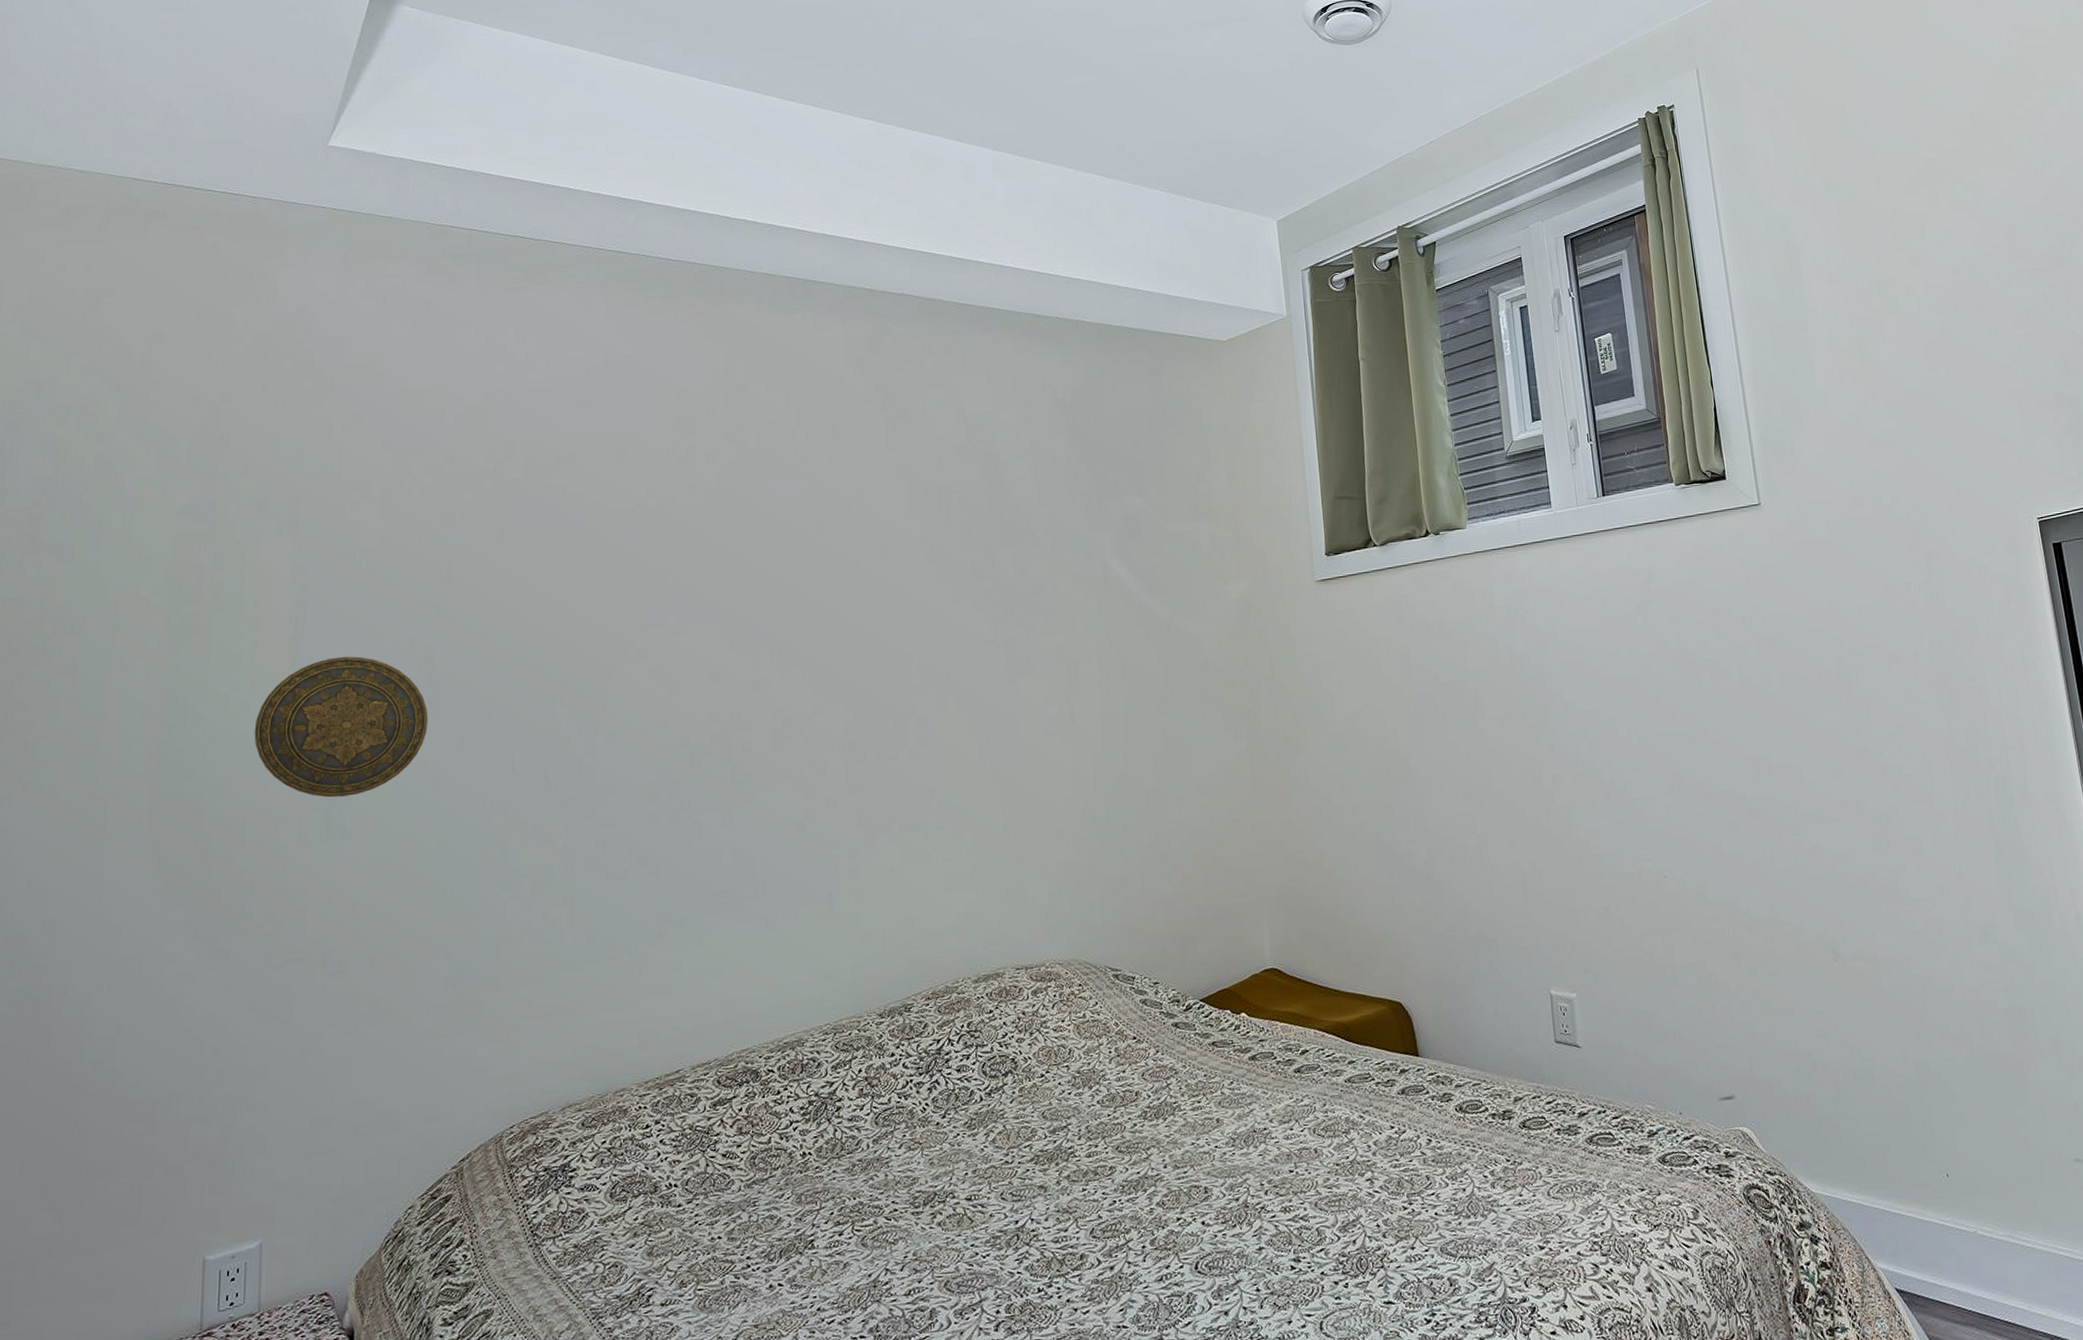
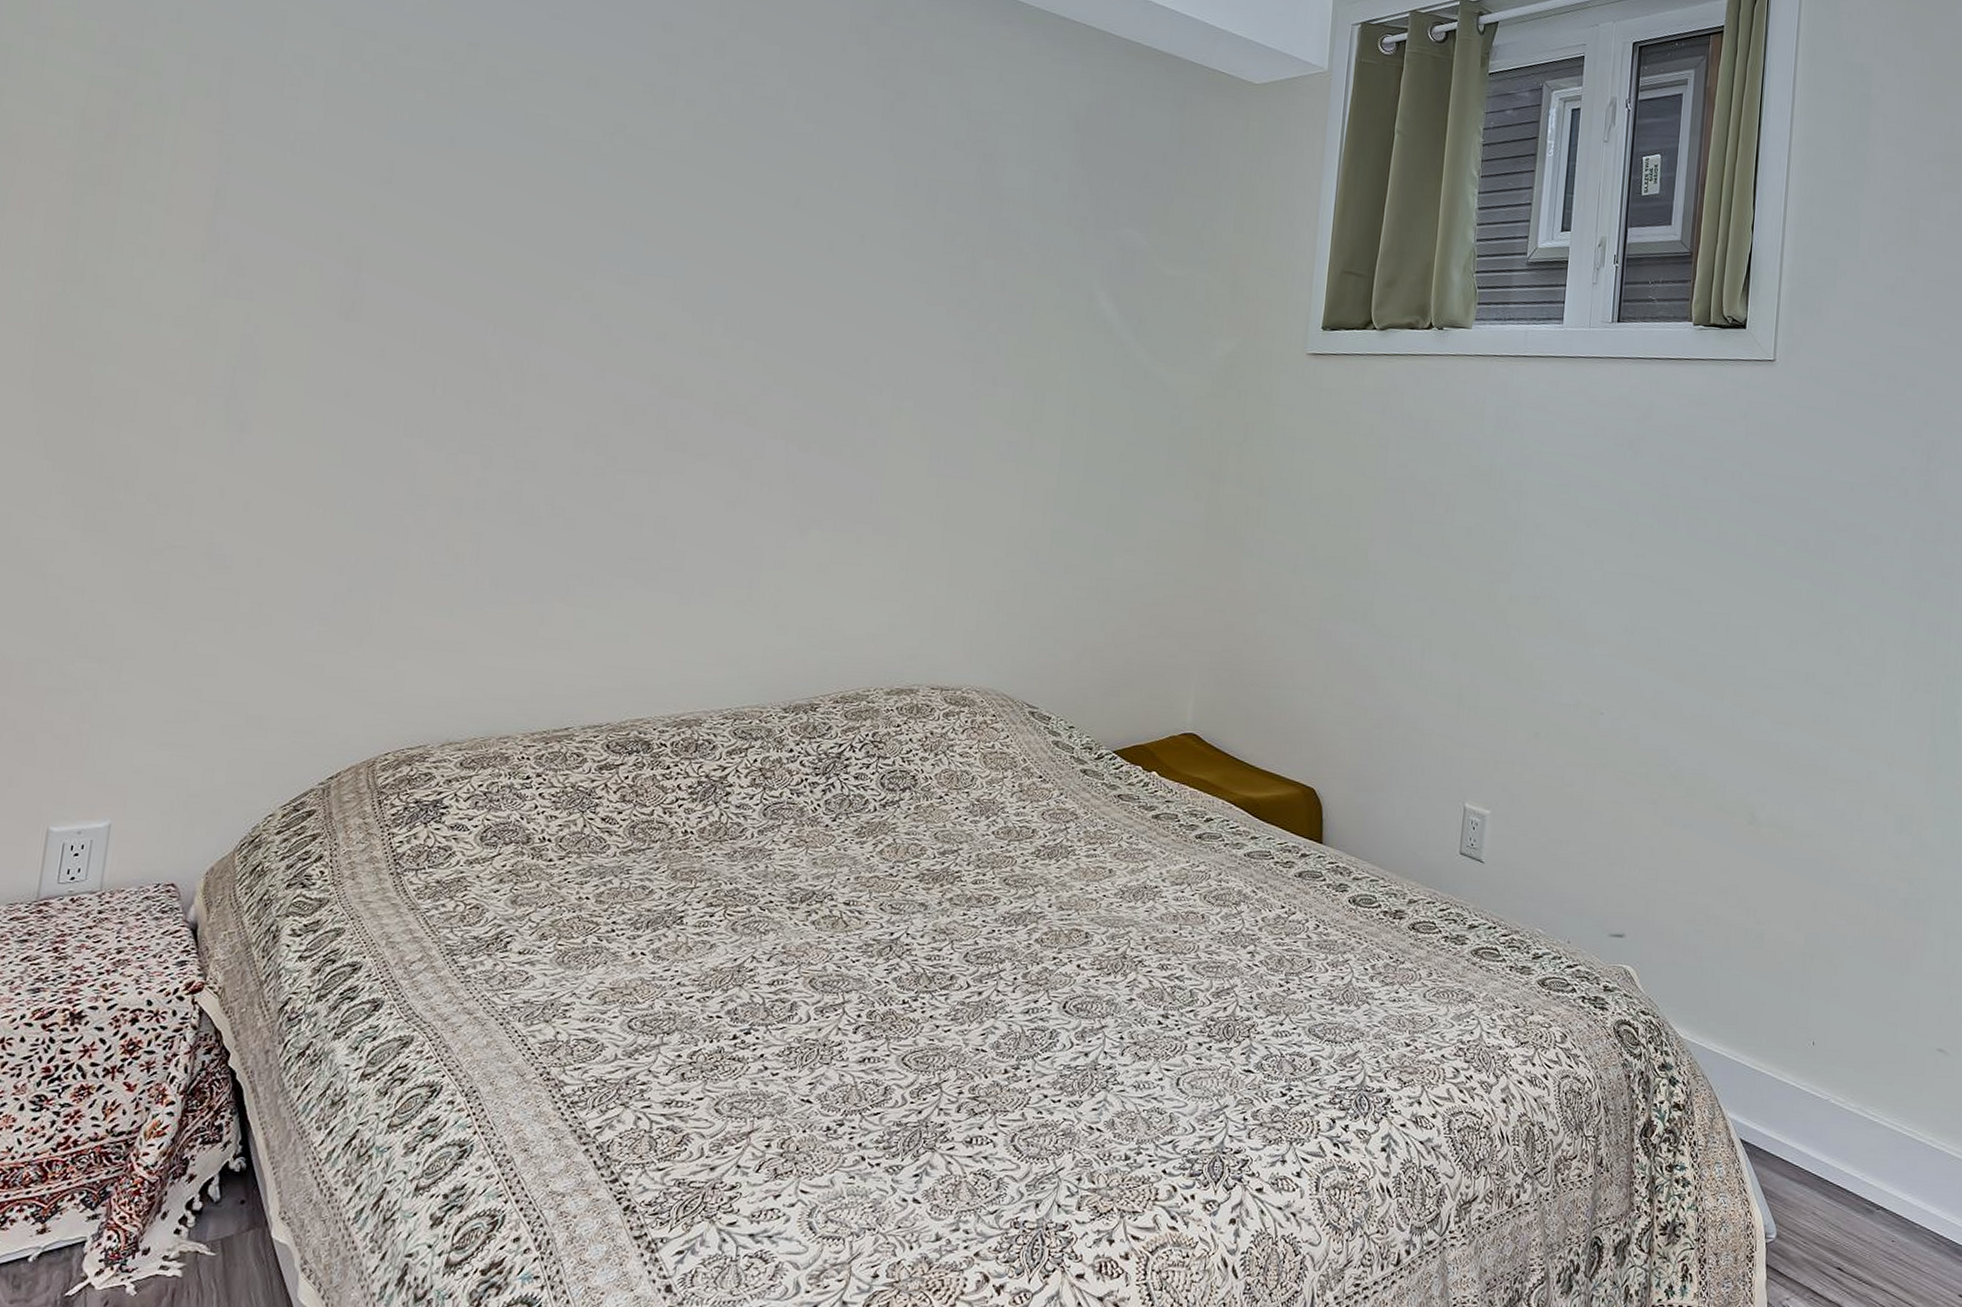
decorative plate: present [254,656,428,798] -> none [157,239,349,389]

